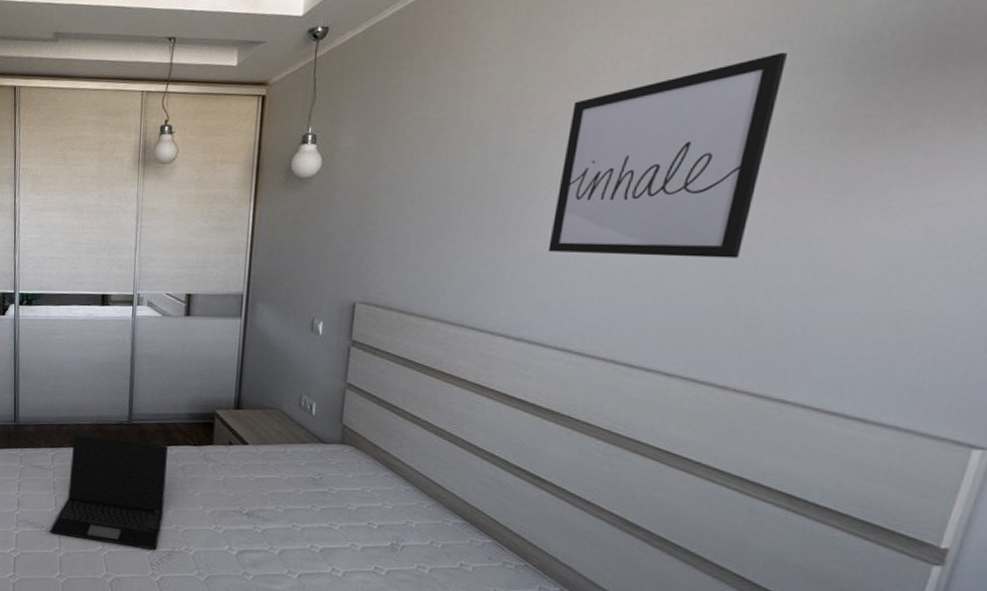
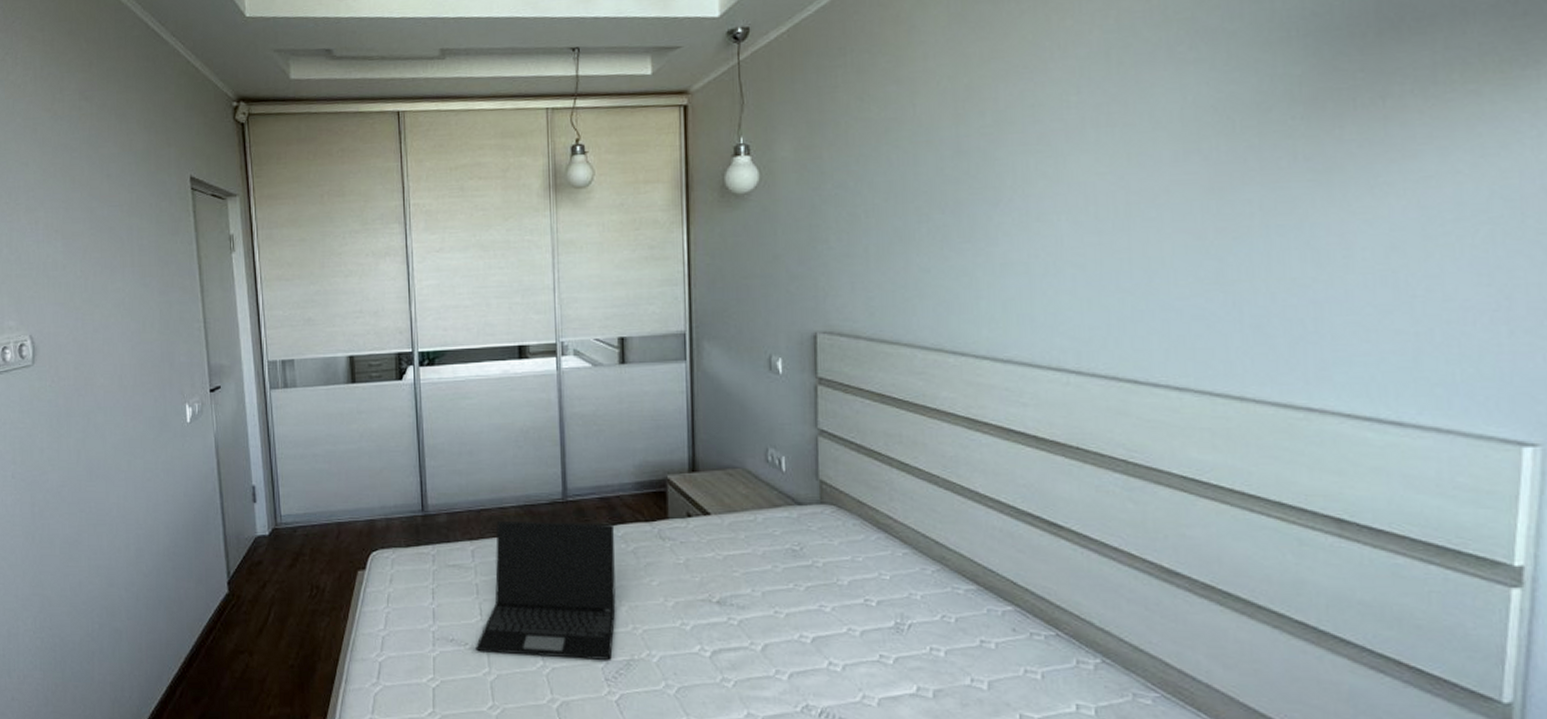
wall art: present [548,52,787,258] -> none [1023,28,1240,259]

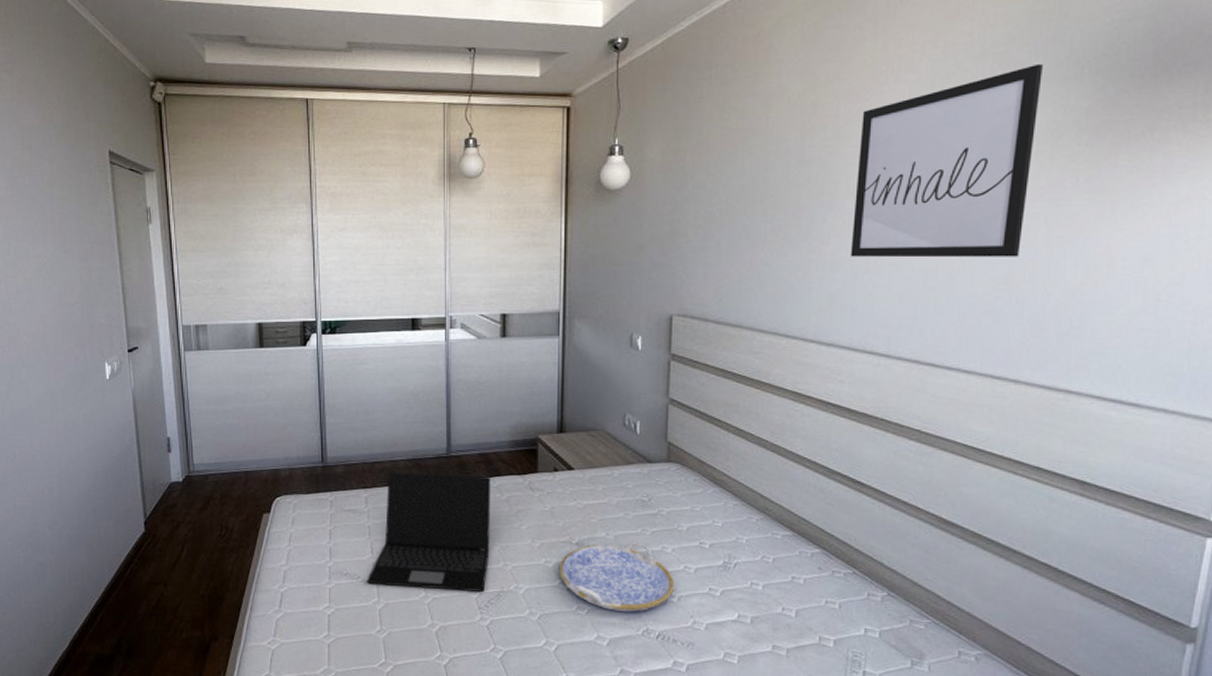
serving tray: none [698,600,838,684] -> present [559,542,675,612]
wall art: none [1023,28,1240,259] -> present [850,63,1043,258]

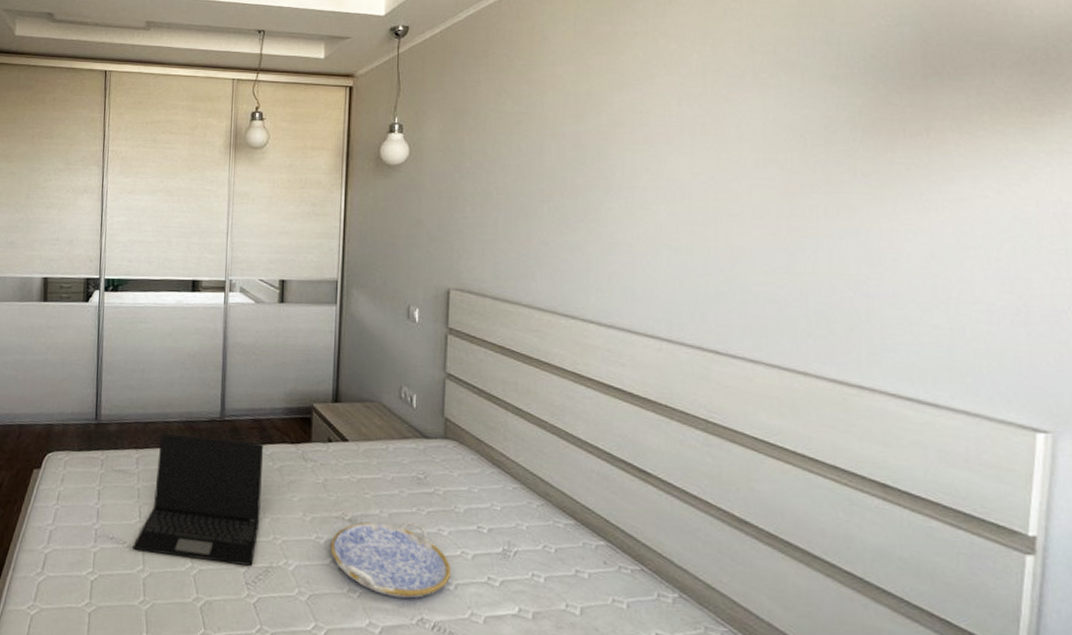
wall art: present [850,63,1043,258] -> none [628,62,812,247]

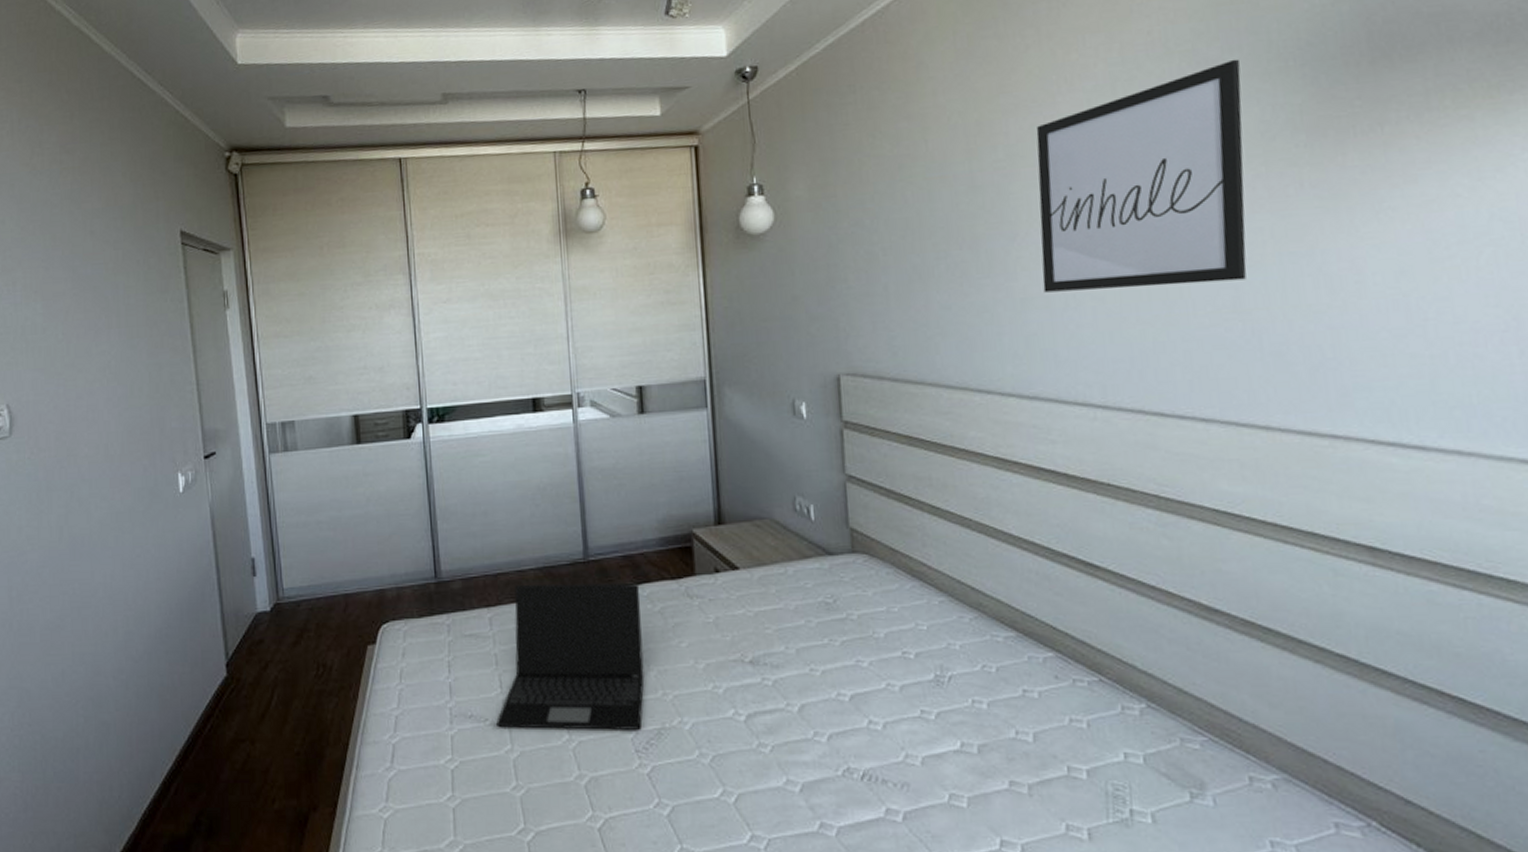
serving tray: present [330,522,451,599] -> none [731,656,878,746]
wall art: none [628,62,812,247] -> present [1036,59,1247,293]

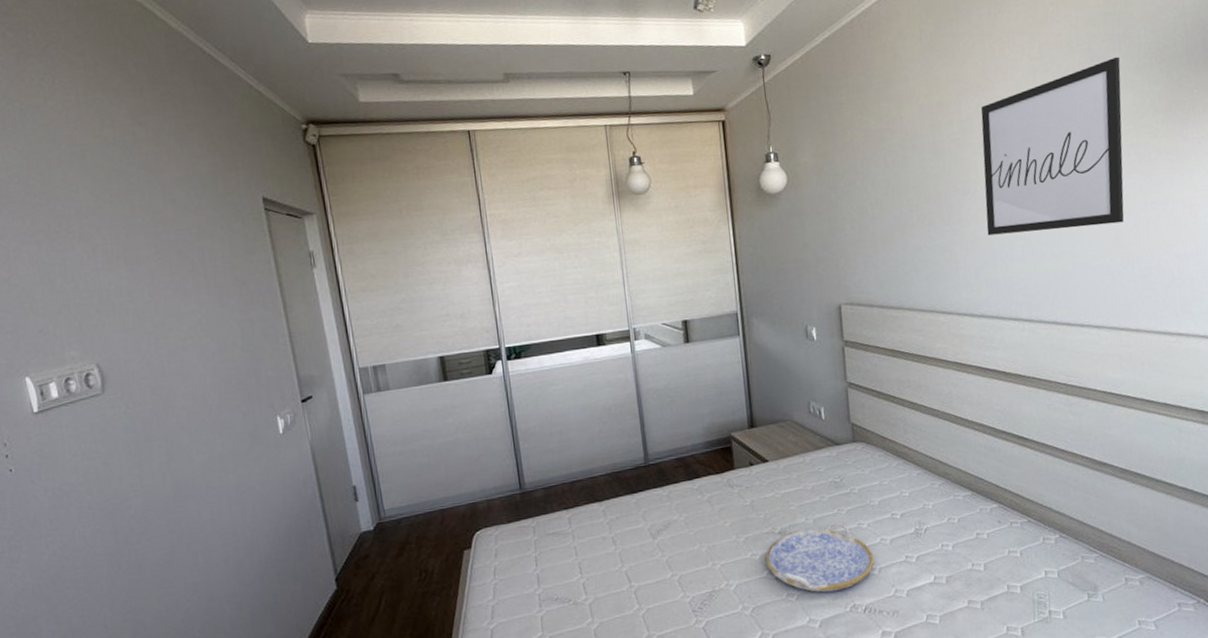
laptop: present [496,583,645,730] -> none [578,479,698,606]
serving tray: none [731,656,878,746] -> present [765,522,875,593]

